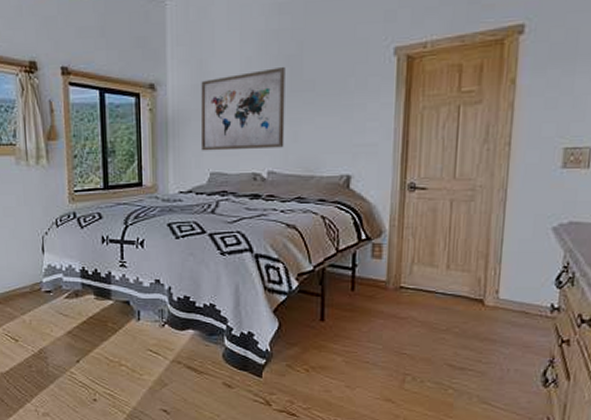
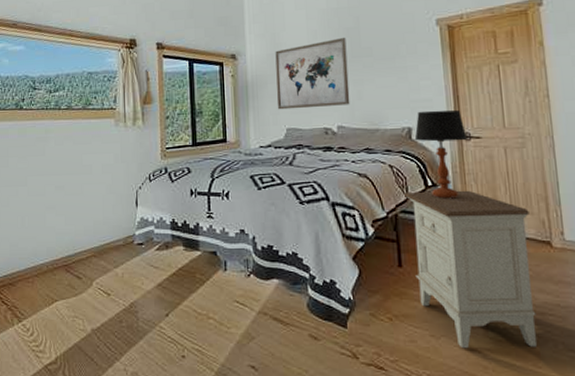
nightstand: none [333,245,466,399] -> present [403,190,538,349]
table lamp: none [353,156,412,254] -> present [414,110,468,199]

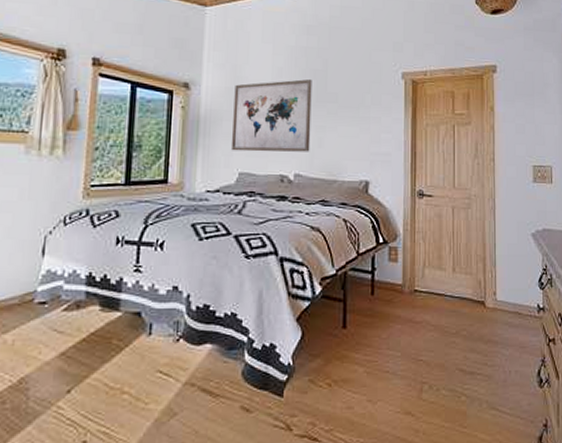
nightstand: present [403,190,538,349] -> none [354,248,469,413]
table lamp: present [414,110,468,199] -> none [371,164,421,257]

